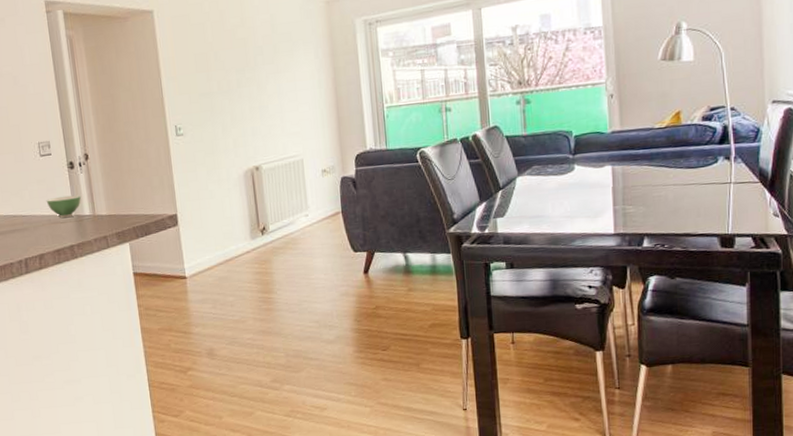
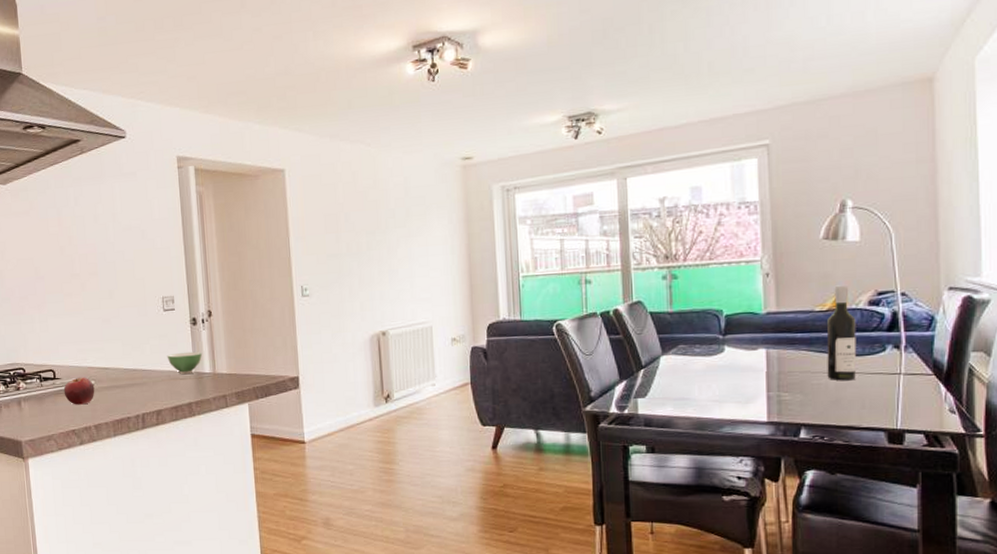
bottle: none [665,102,693,192] -> present [826,285,857,381]

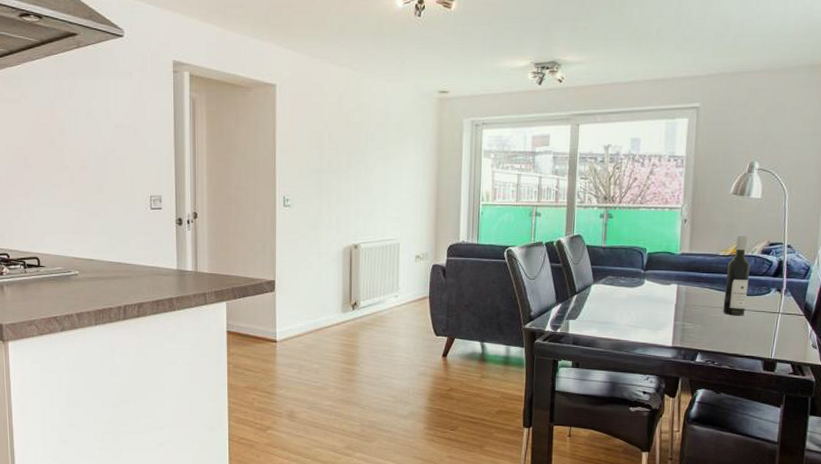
fruit: present [63,377,95,405] -> none [47,266,79,293]
bowl: present [167,351,203,375] -> none [151,250,186,271]

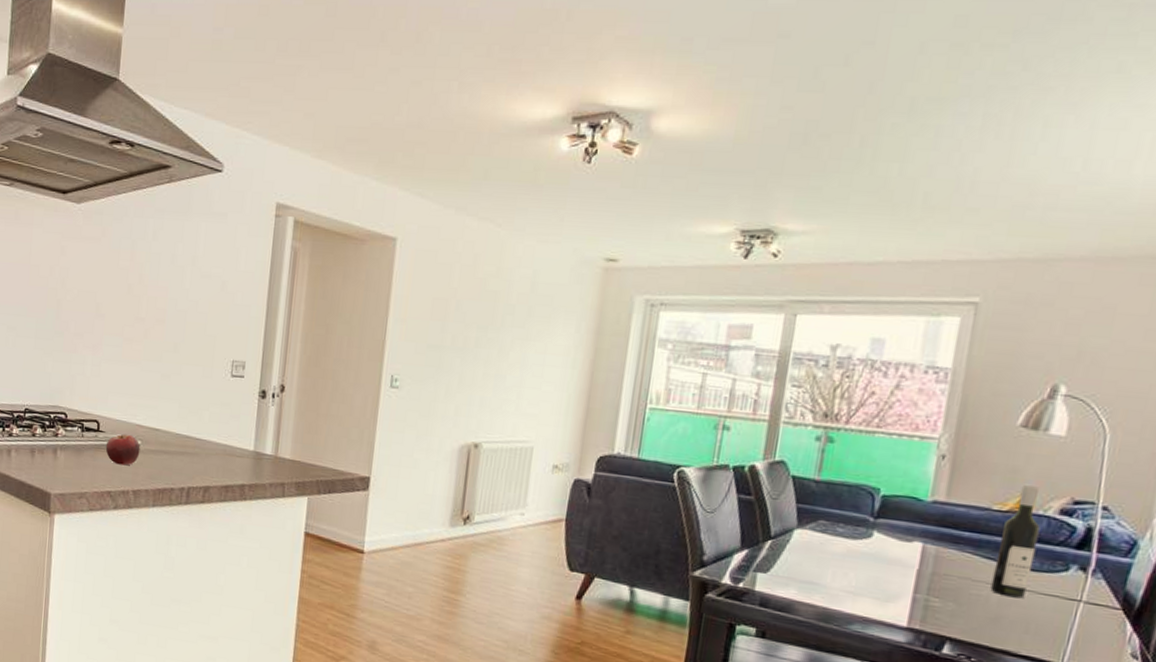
fruit: none [47,266,79,293] -> present [105,434,140,466]

